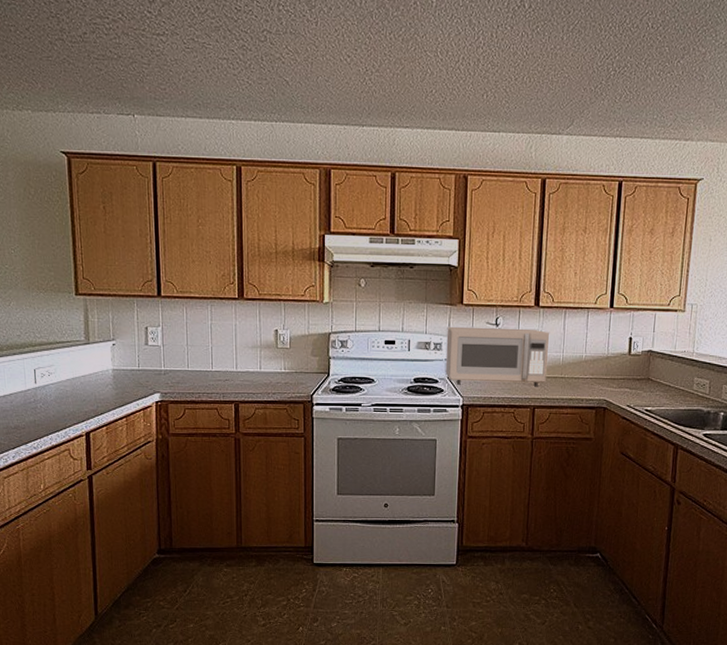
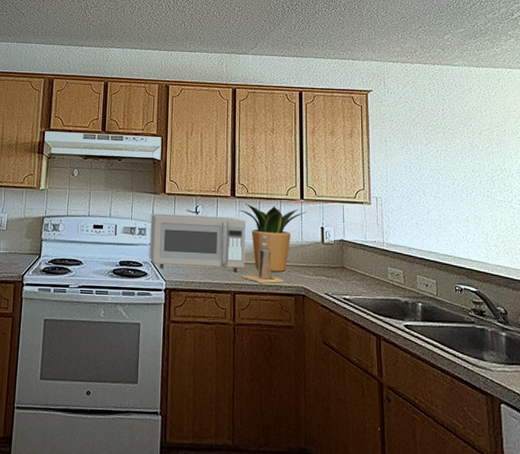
soap dispenser: none [541,347,585,397] -> present [241,235,283,284]
potted plant: none [543,314,616,386] -> present [240,204,307,273]

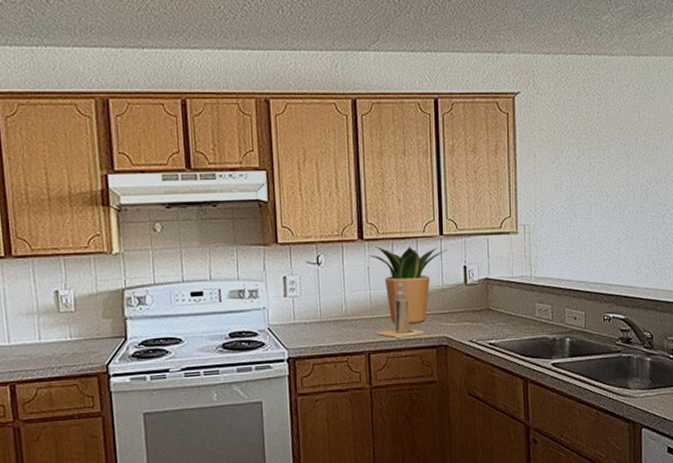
microwave: present [149,213,245,273] -> none [262,265,379,336]

